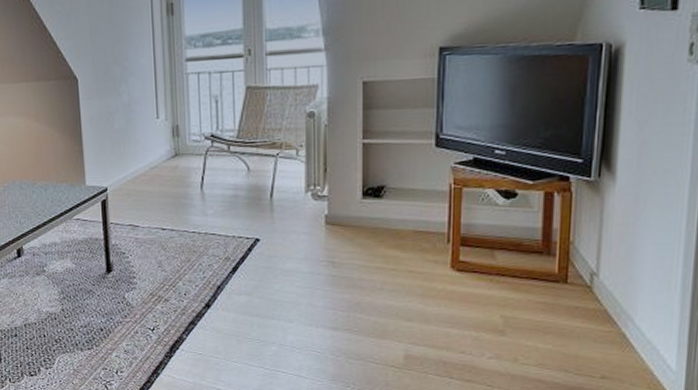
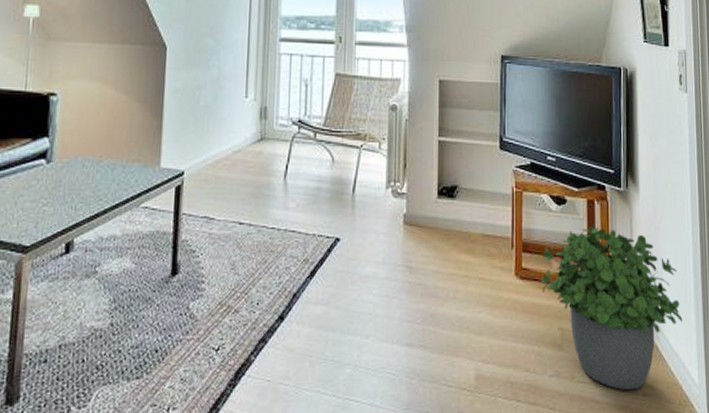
potted plant: none [481,216,663,374] -> present [541,224,683,391]

